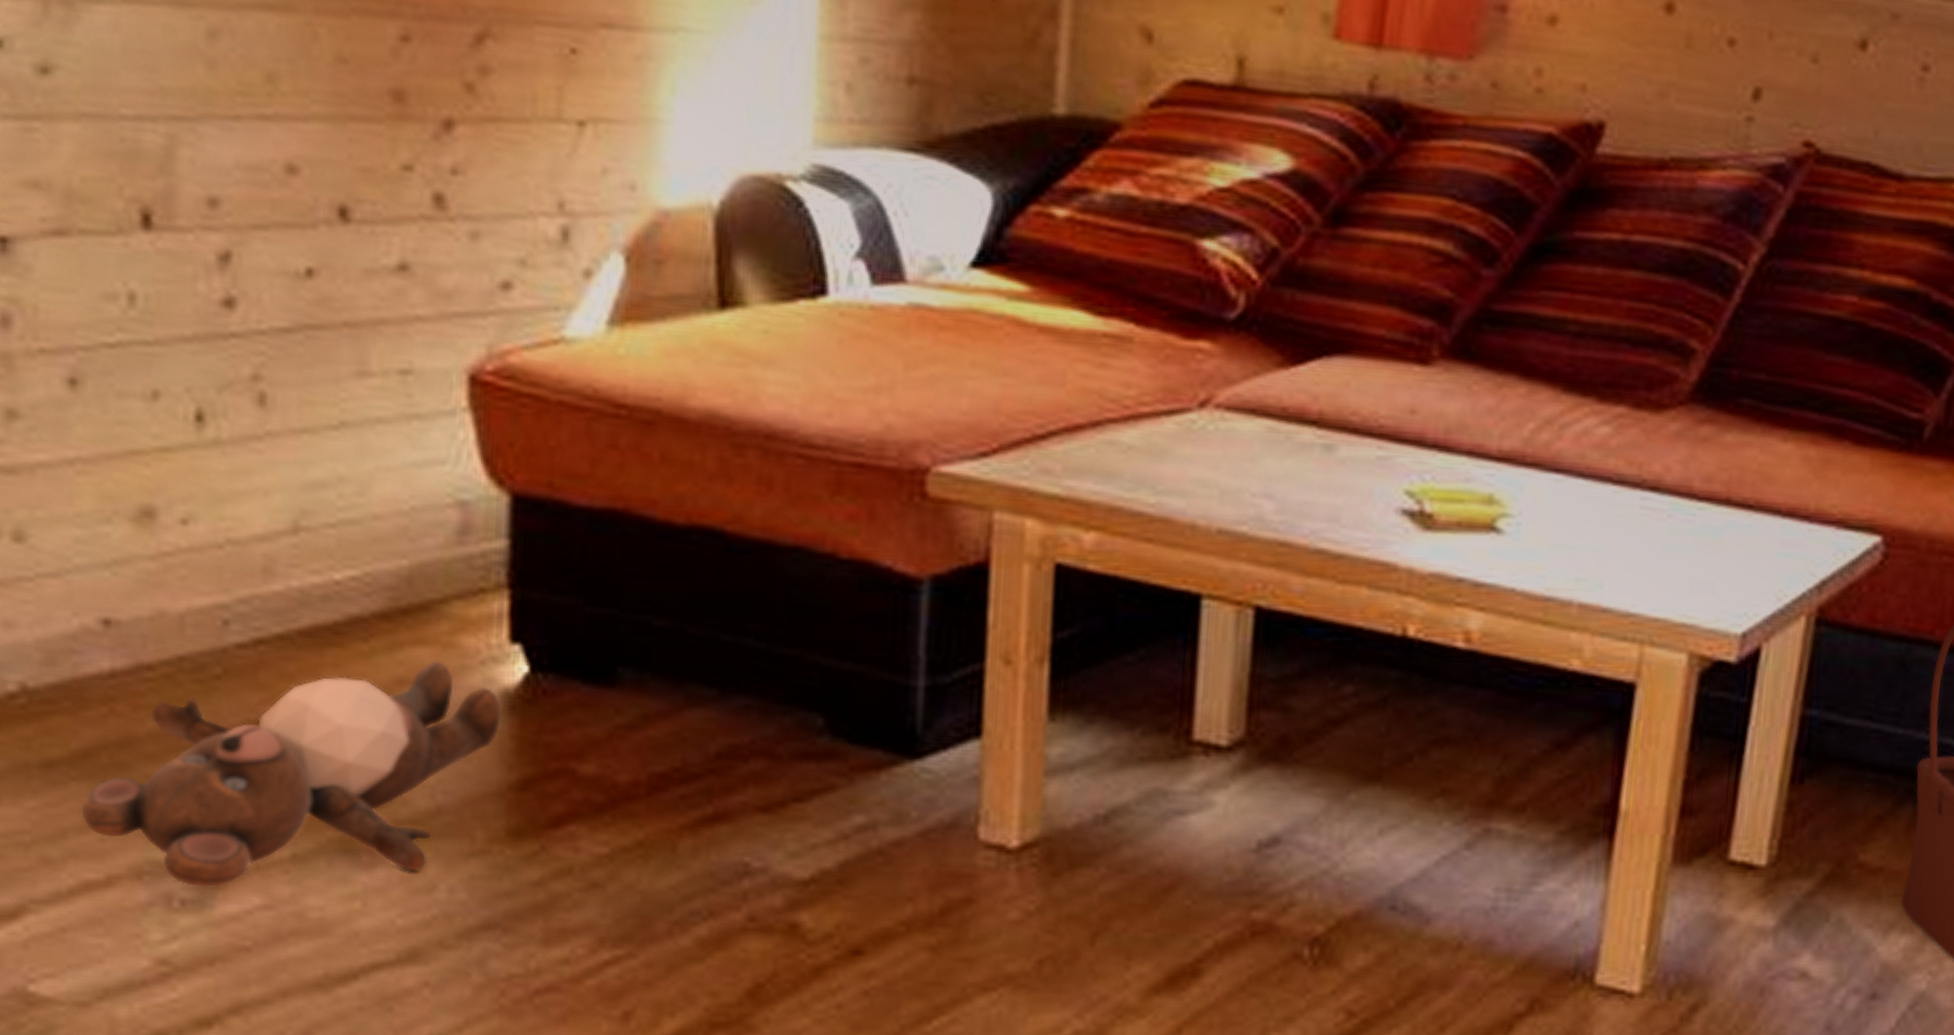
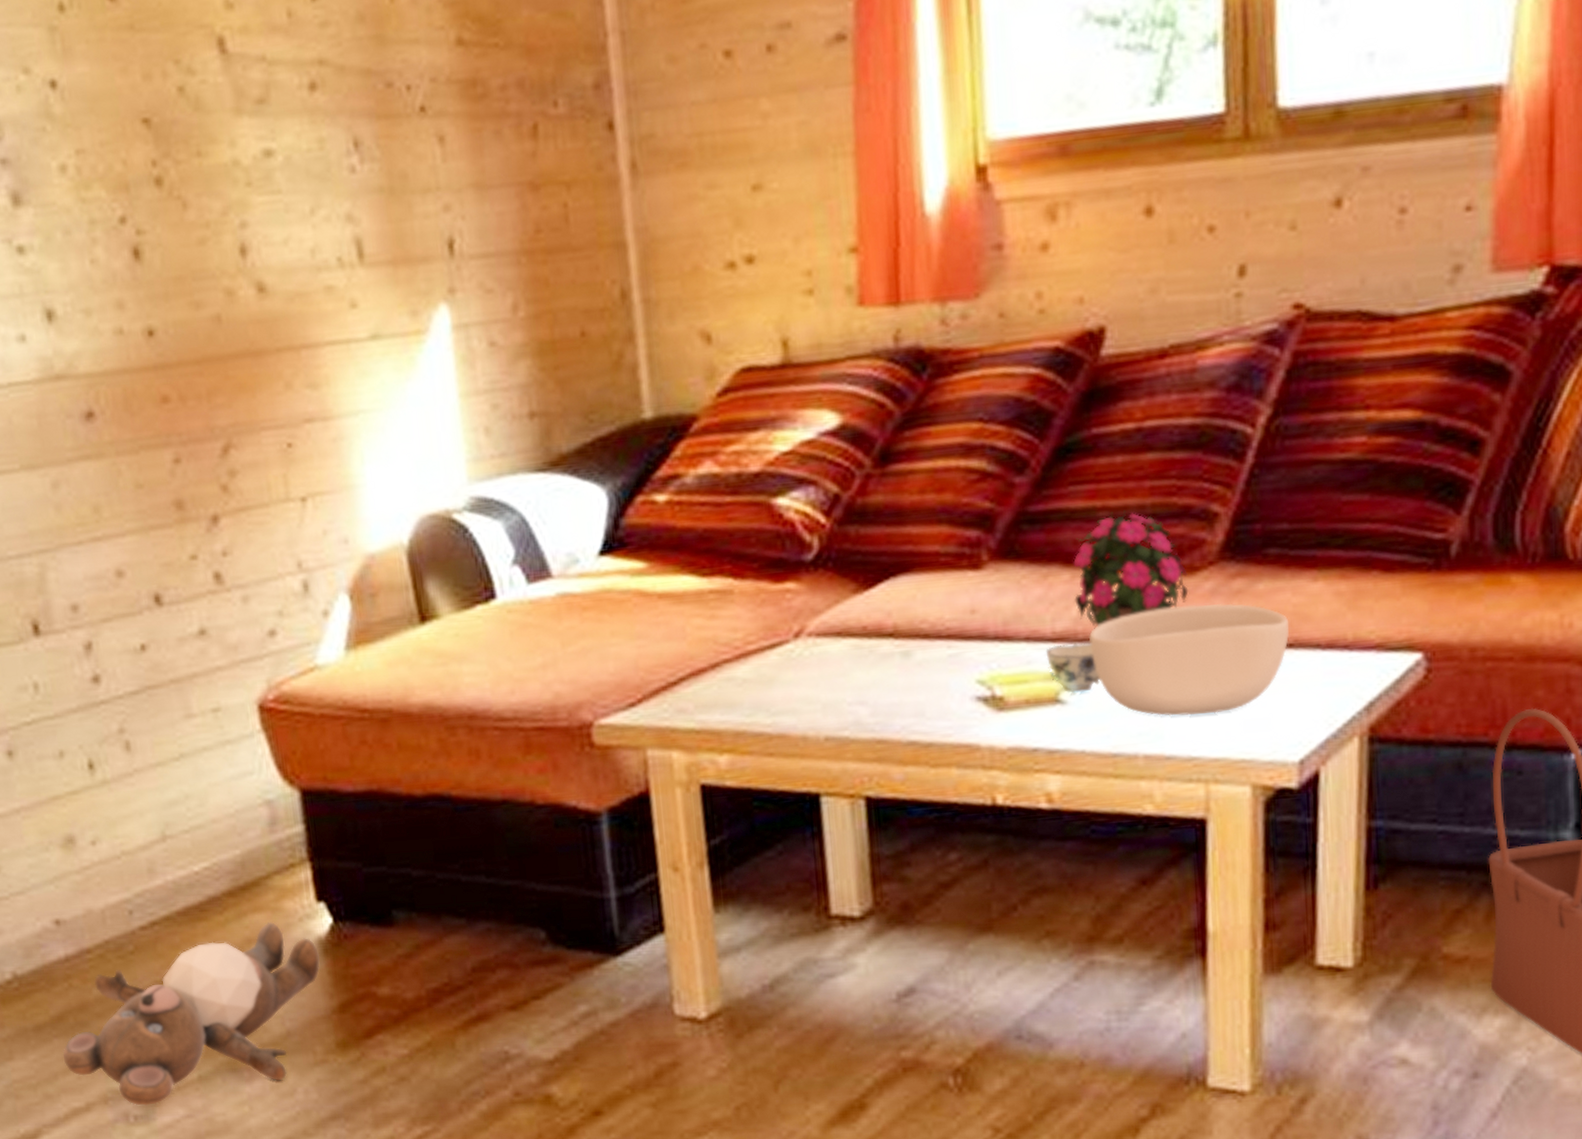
teacup: none [1487,465,1544,523] -> present [1045,642,1101,693]
potted flower: none [1528,328,1654,454] -> present [1073,510,1189,629]
bowl: none [1537,443,1753,569] -> present [1088,603,1290,716]

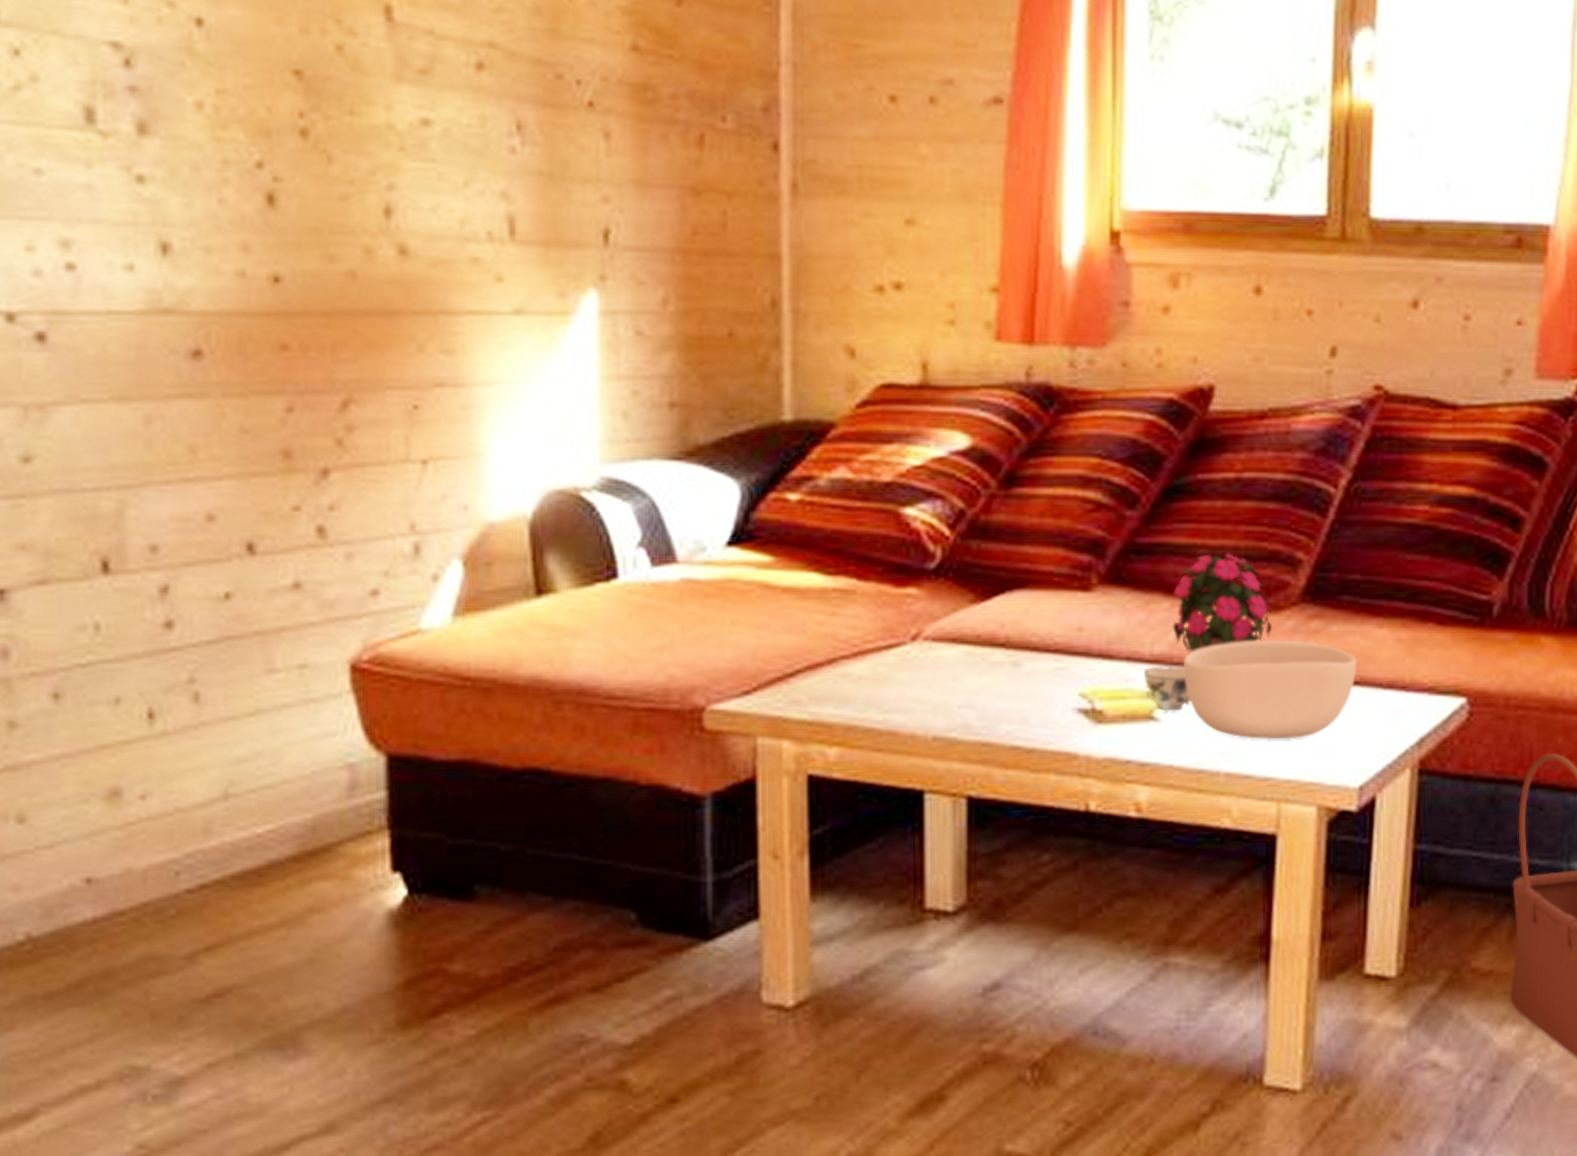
teddy bear: present [62,921,320,1107] -> none [75,890,388,1085]

